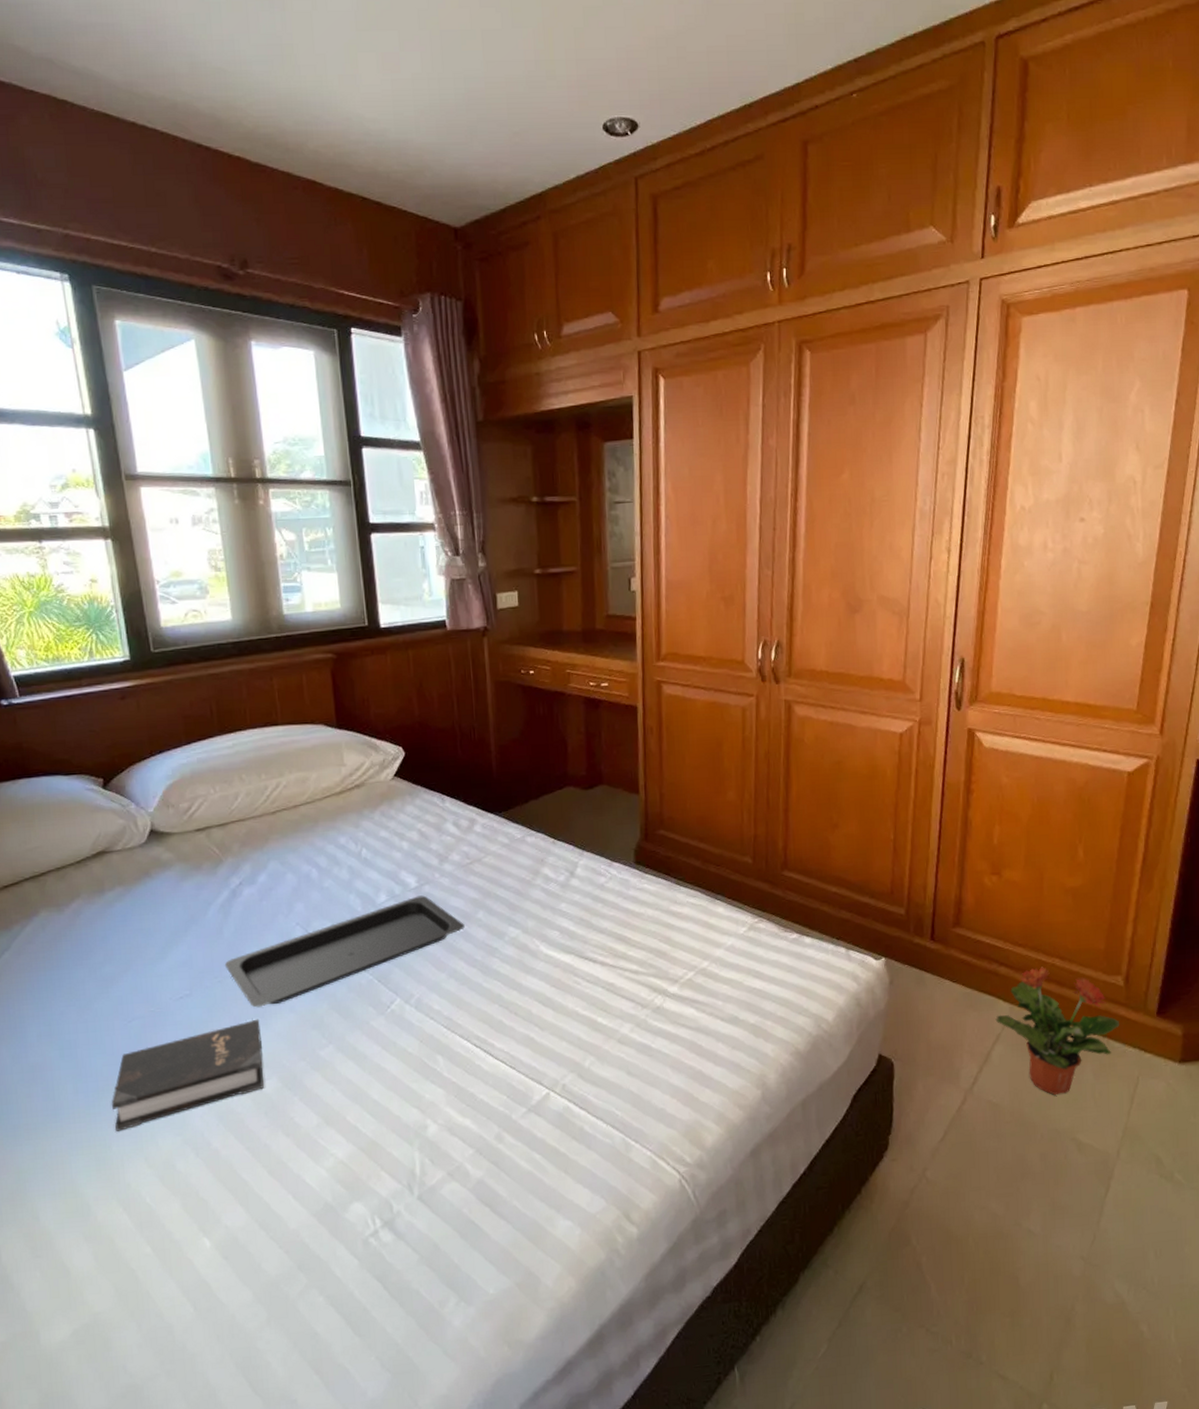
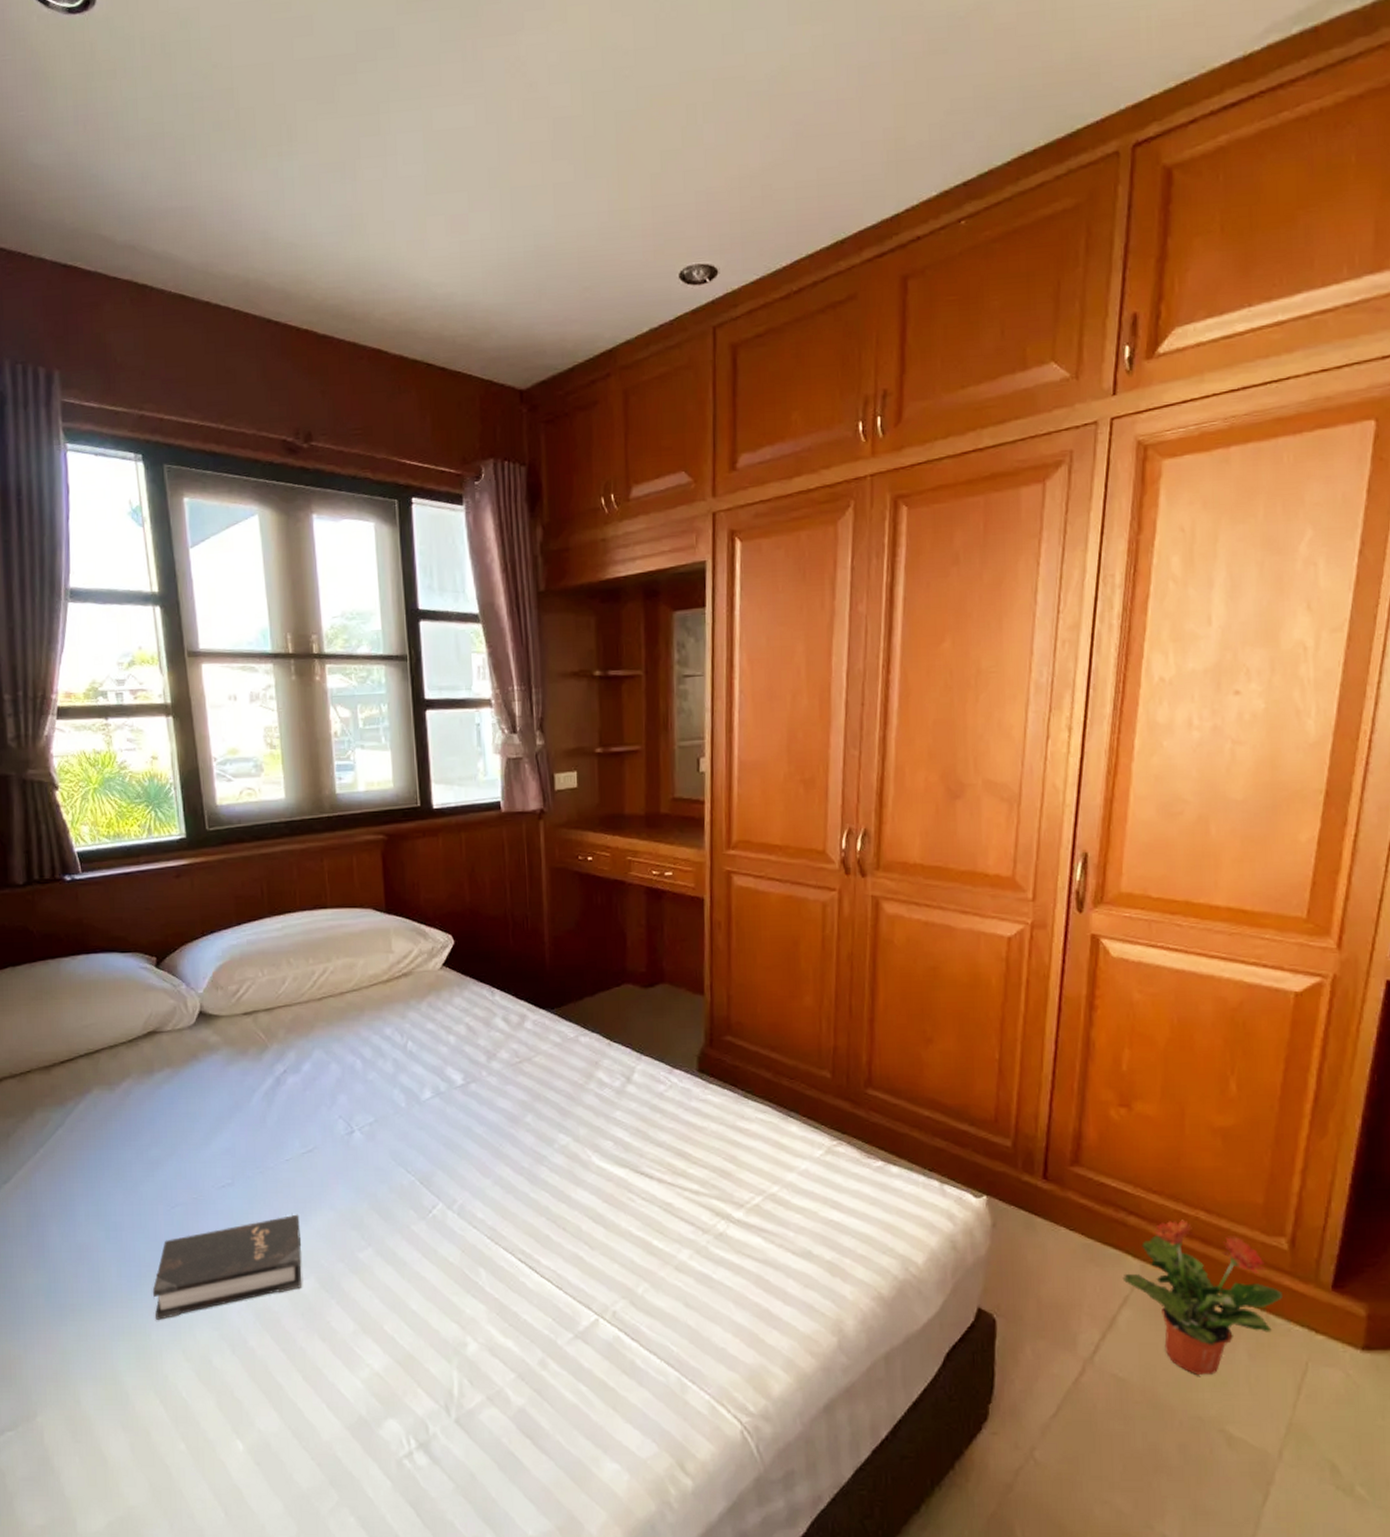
serving tray: present [224,895,465,1008] -> none [266,1094,512,1202]

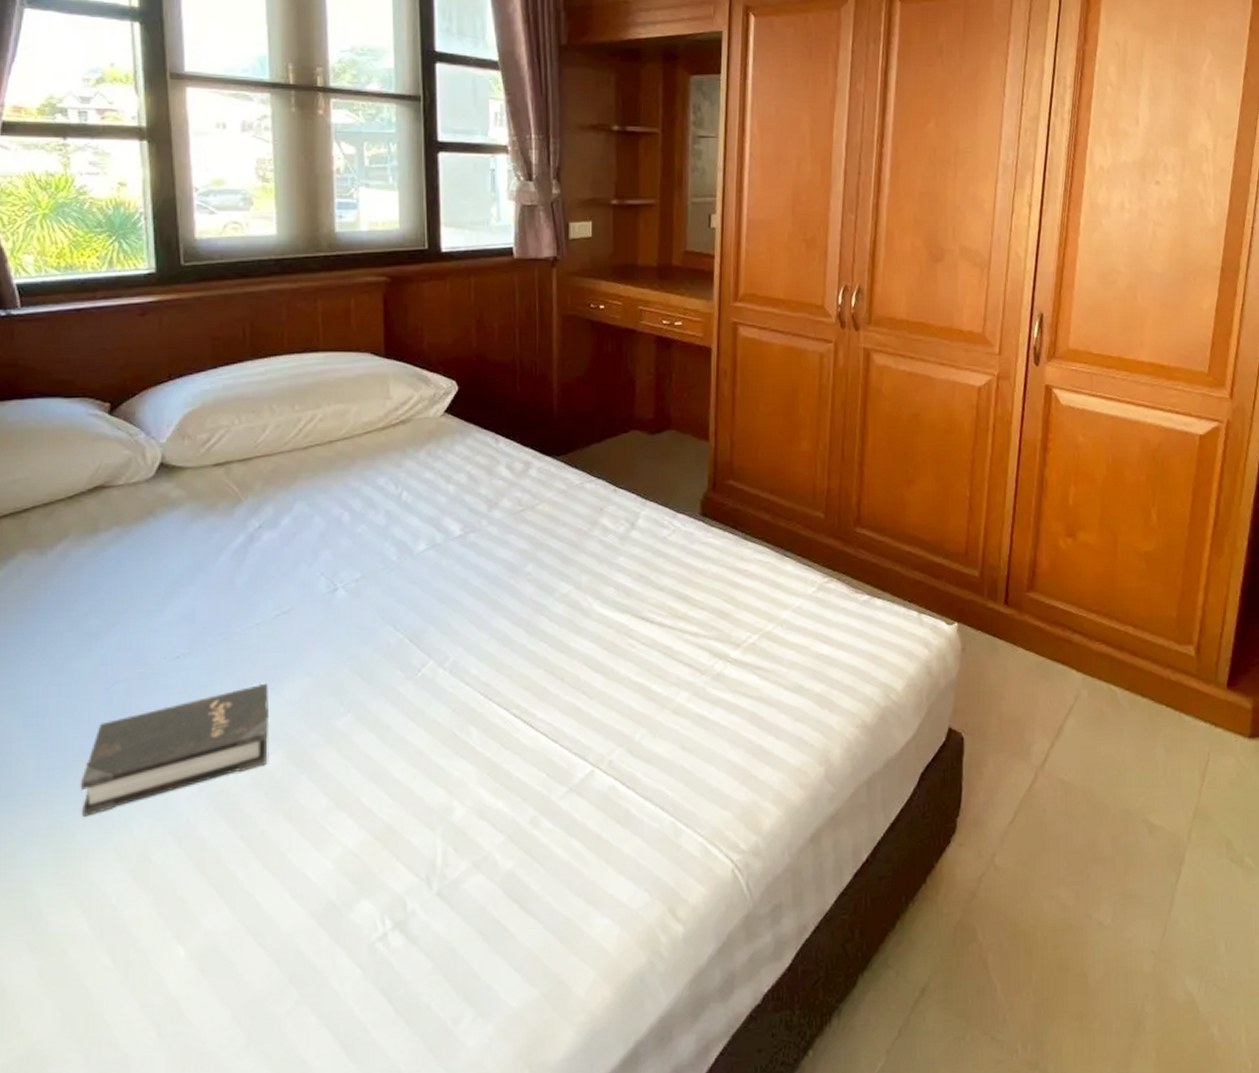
potted plant: present [1122,1219,1282,1375] -> none [1068,634,1191,772]

